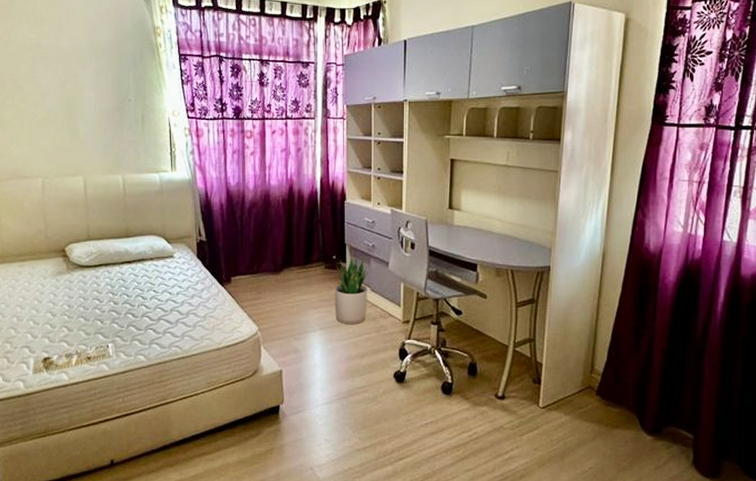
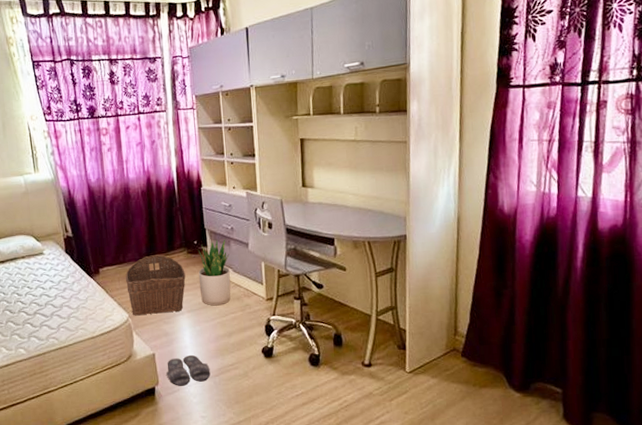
wicker basket: none [258,267,321,330] -> present [125,255,186,316]
slippers: none [293,374,339,406] -> present [166,354,211,386]

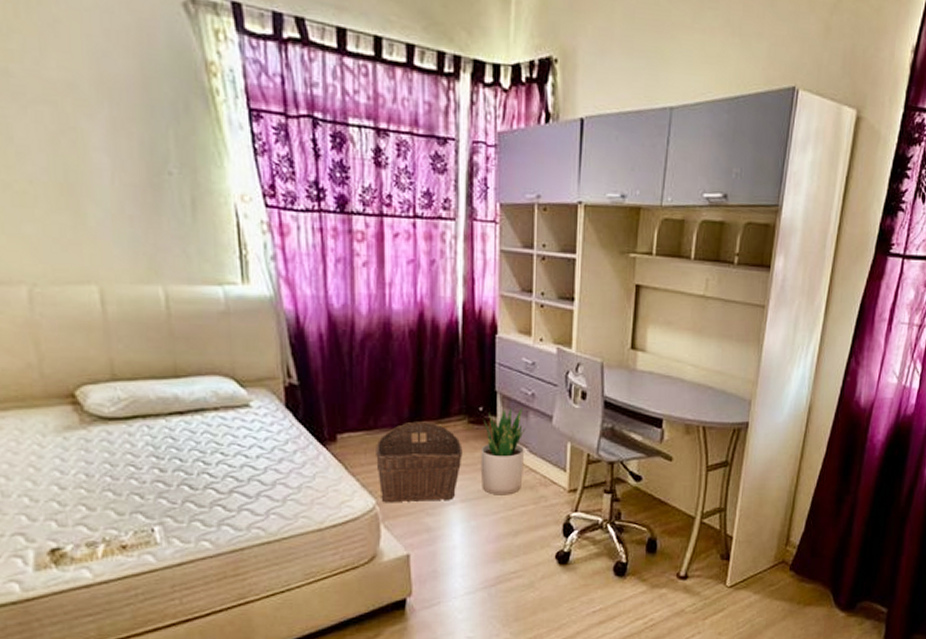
slippers: present [166,354,211,386] -> none [424,557,485,598]

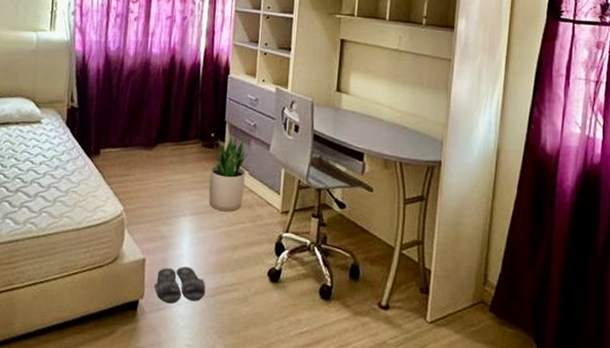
wicker basket: present [376,421,463,503] -> none [127,142,196,212]
slippers: none [424,557,485,598] -> present [154,266,206,303]

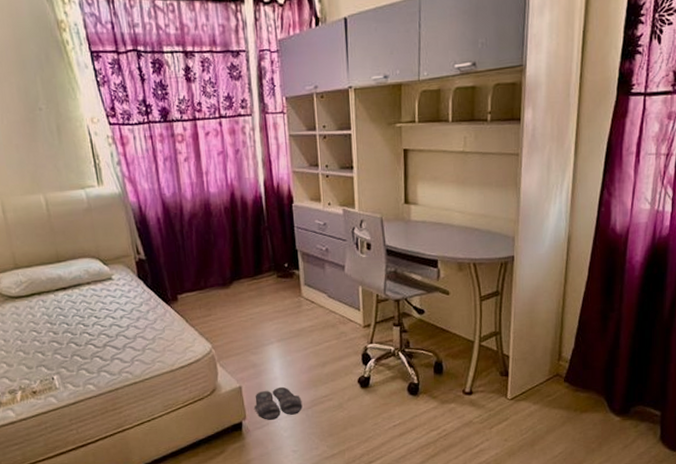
planter: present [208,135,248,212] -> none [289,260,325,334]

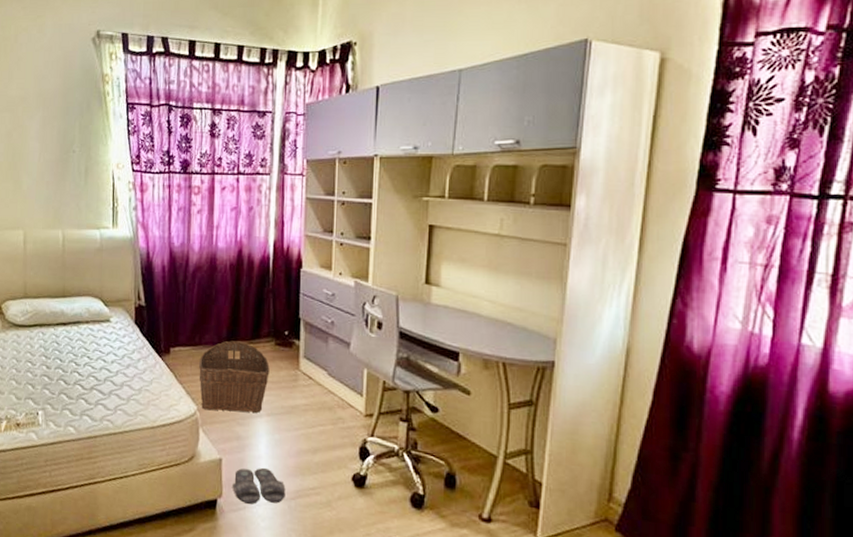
wicker basket: none [207,279,275,347] -> present [199,340,270,413]

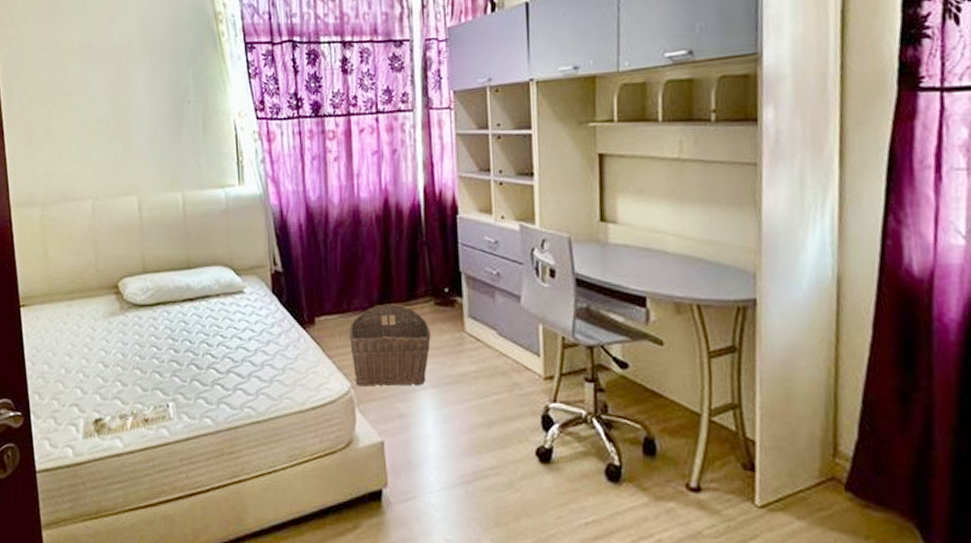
slippers: present [233,467,286,504] -> none [399,448,461,492]

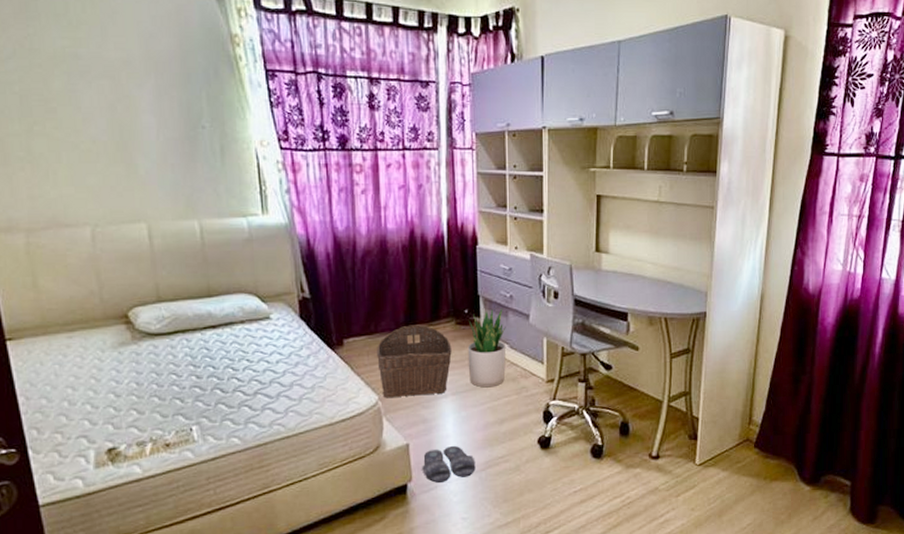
slippers: none [399,448,461,492] -> present [422,445,476,483]
planter: none [448,287,494,382] -> present [467,308,506,388]

